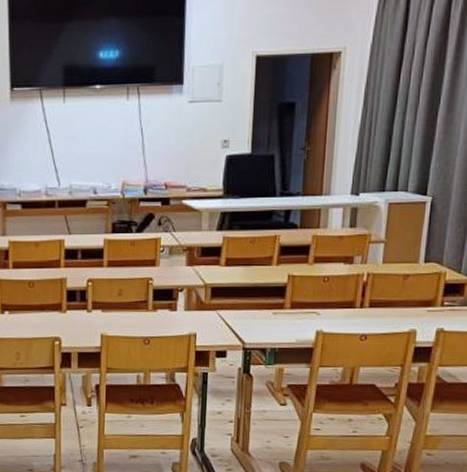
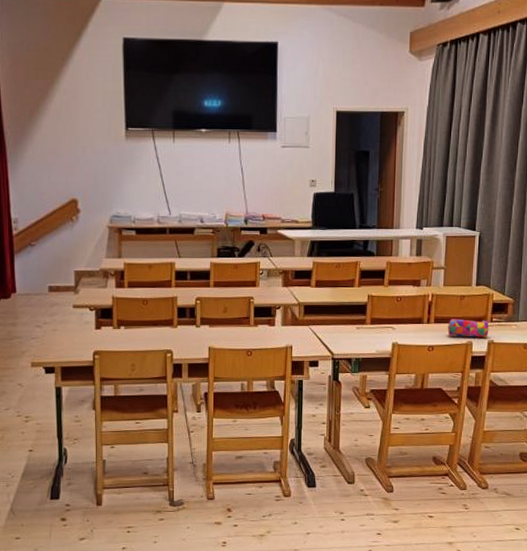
pencil case: none [385,303,441,325] -> present [447,319,491,338]

